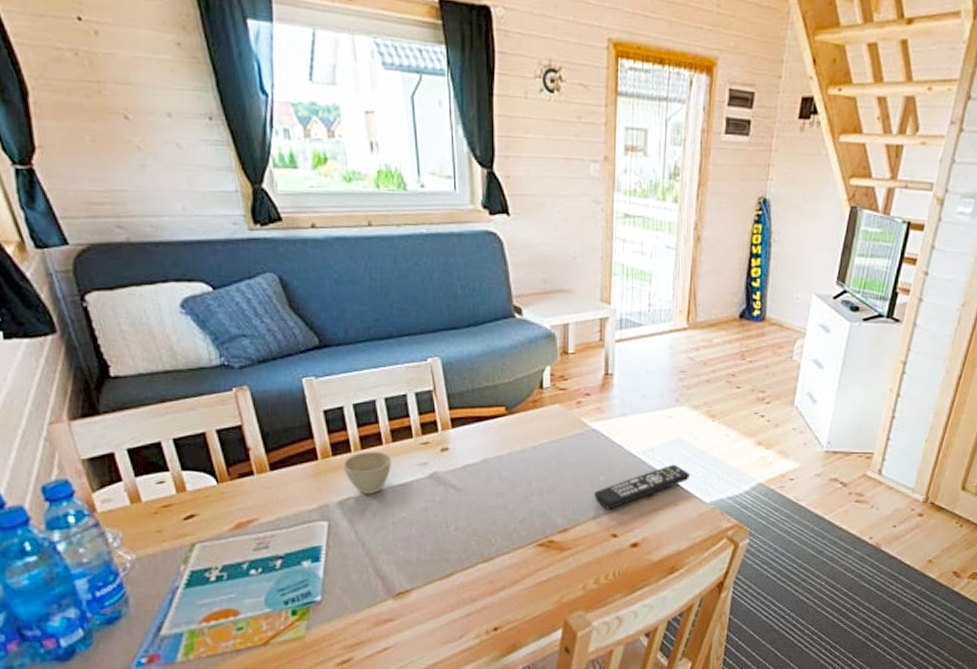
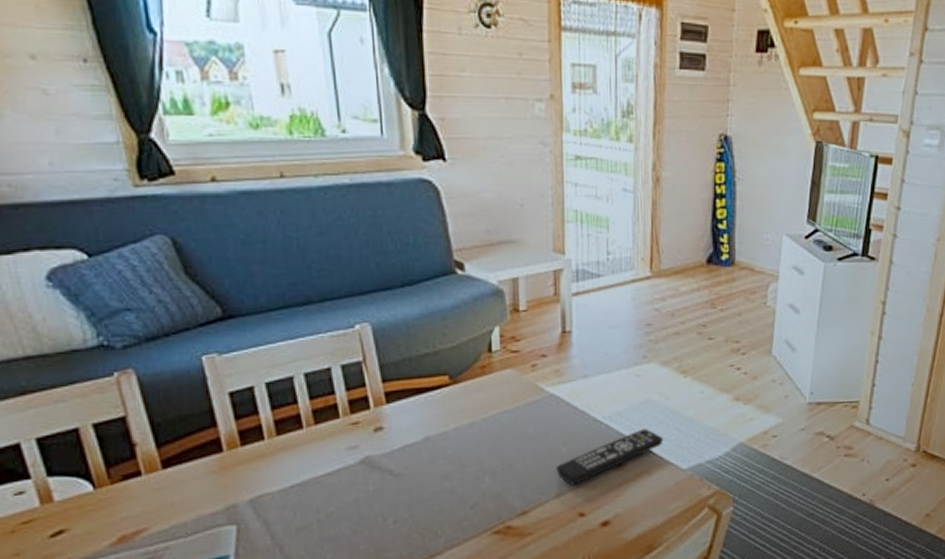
cup: present [342,451,391,494] -> none [253,436,314,489]

